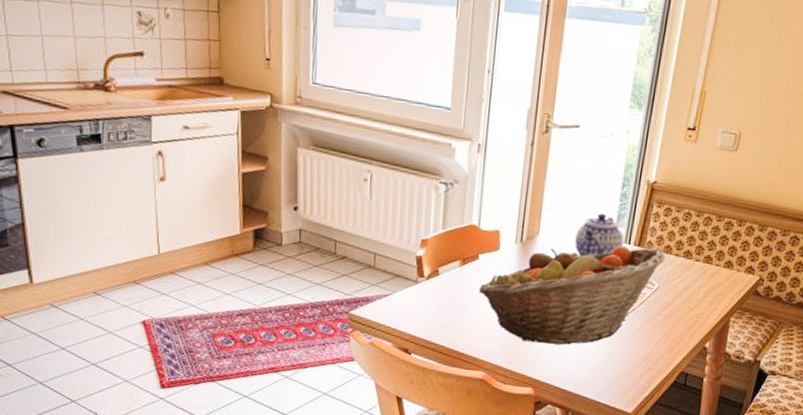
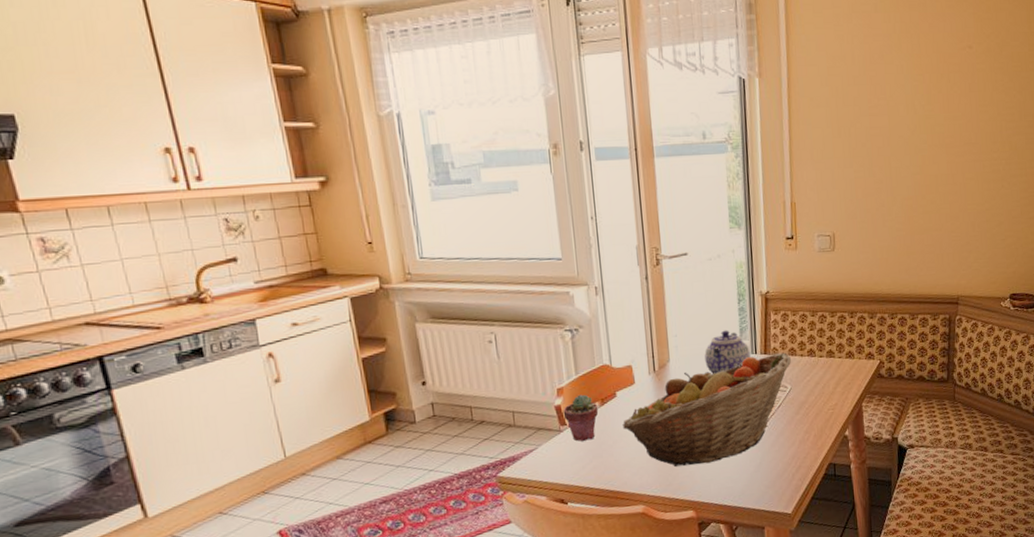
potted succulent: none [423,249,459,297] -> present [563,394,599,442]

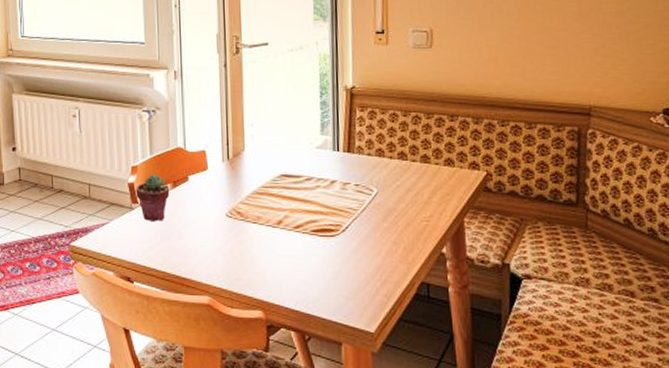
fruit basket: present [623,352,792,467] -> none [193,153,379,263]
teapot: present [704,330,751,374] -> none [282,123,332,168]

